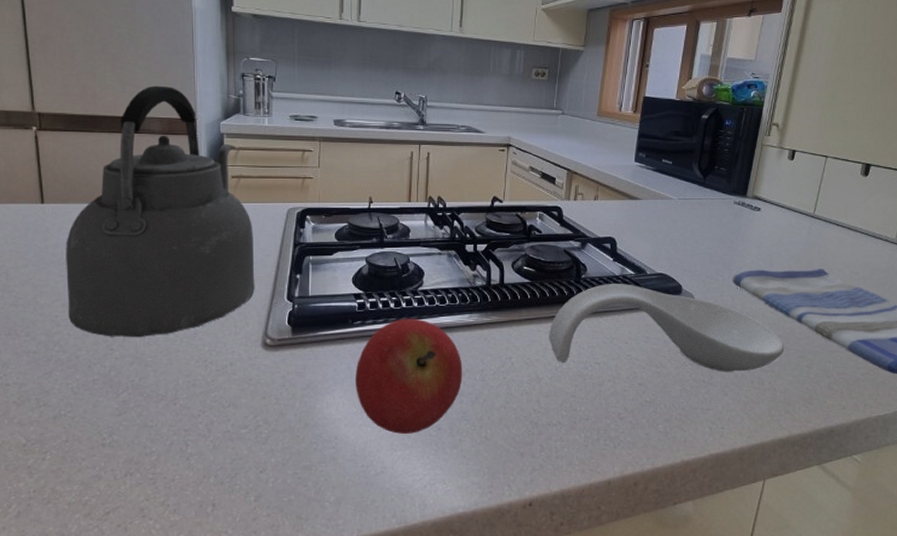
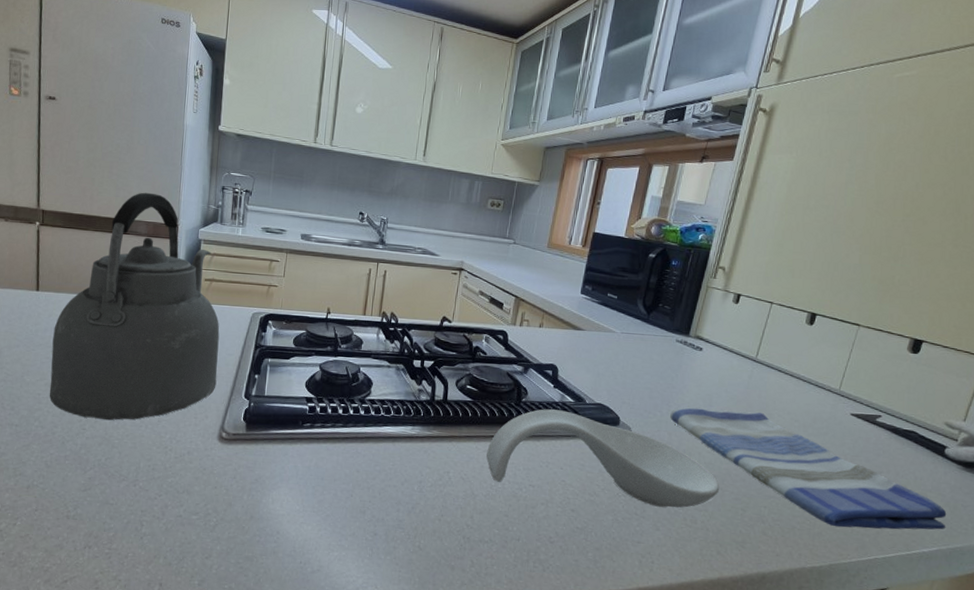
fruit: present [355,318,463,434] -> none [300,425,402,536]

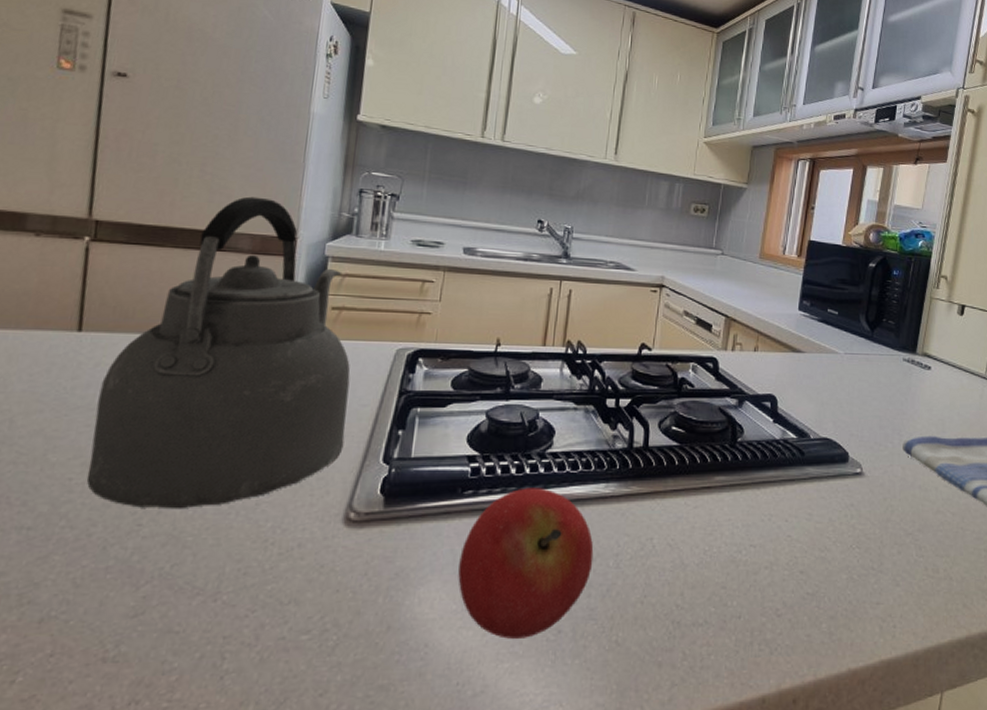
fruit: none [300,425,402,536] -> present [458,488,594,639]
spoon rest: present [486,409,720,508] -> none [698,449,960,557]

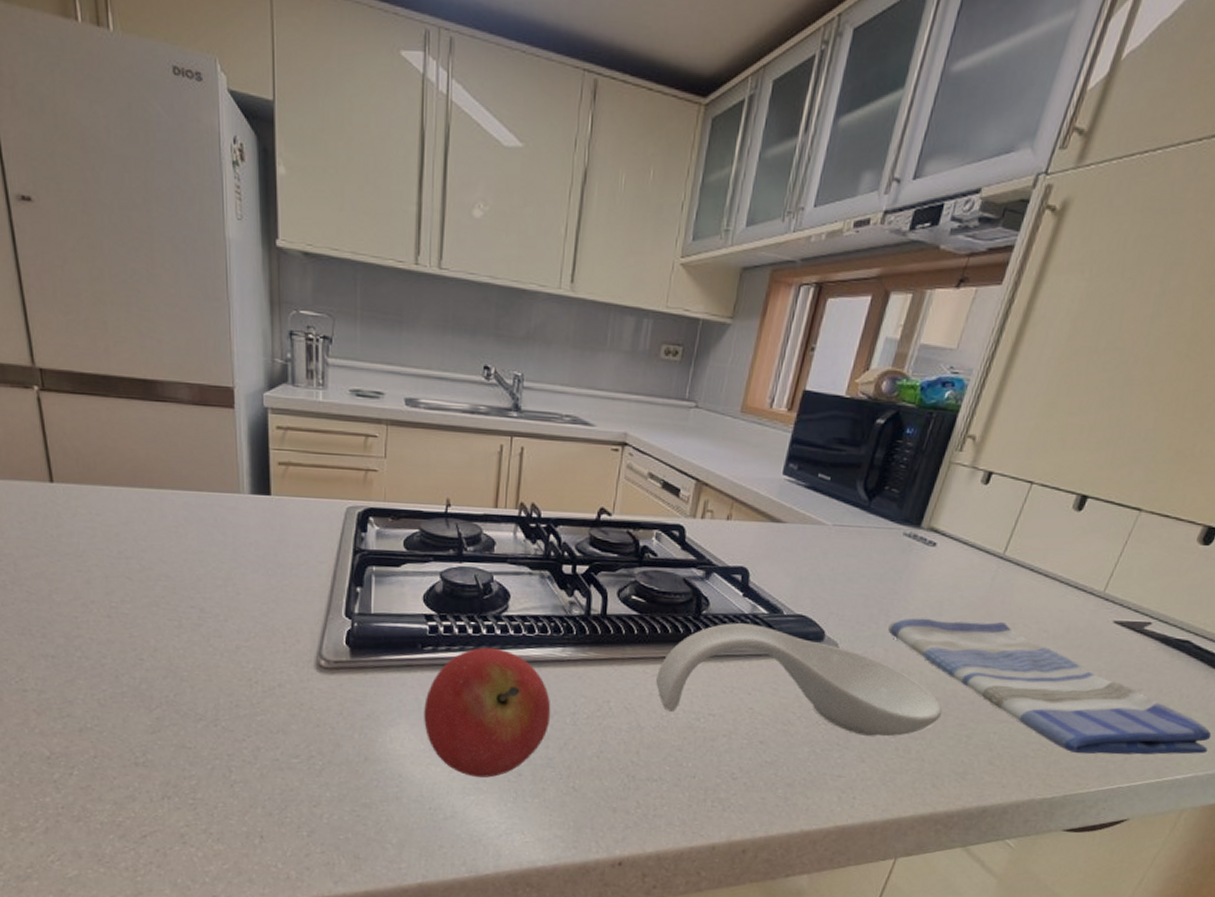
kettle: present [86,196,351,509] -> none [82,340,307,649]
spoon rest: none [698,449,960,557] -> present [656,623,943,737]

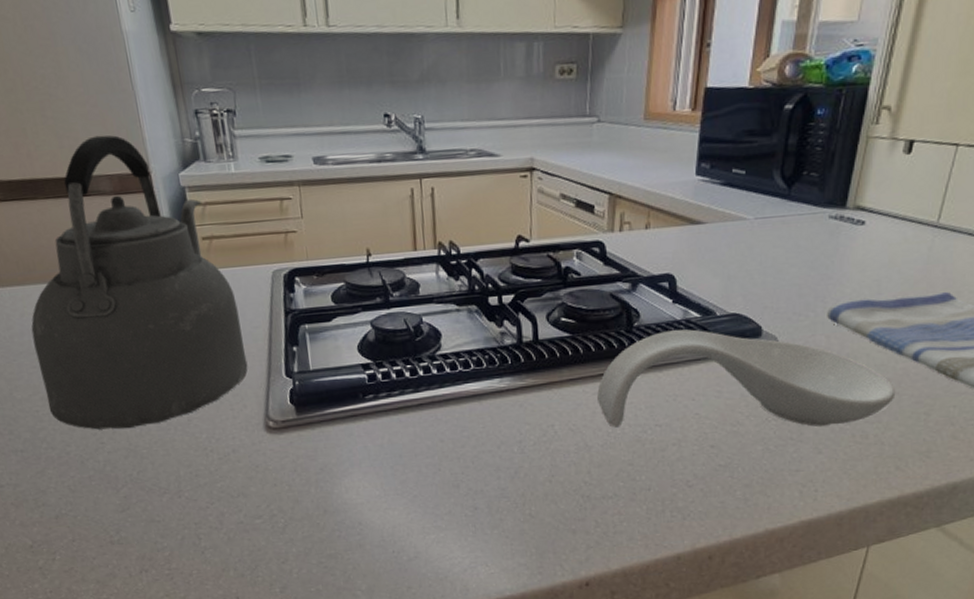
kettle: none [82,340,307,649] -> present [31,135,248,430]
fruit: present [424,647,551,778] -> none [373,387,498,516]

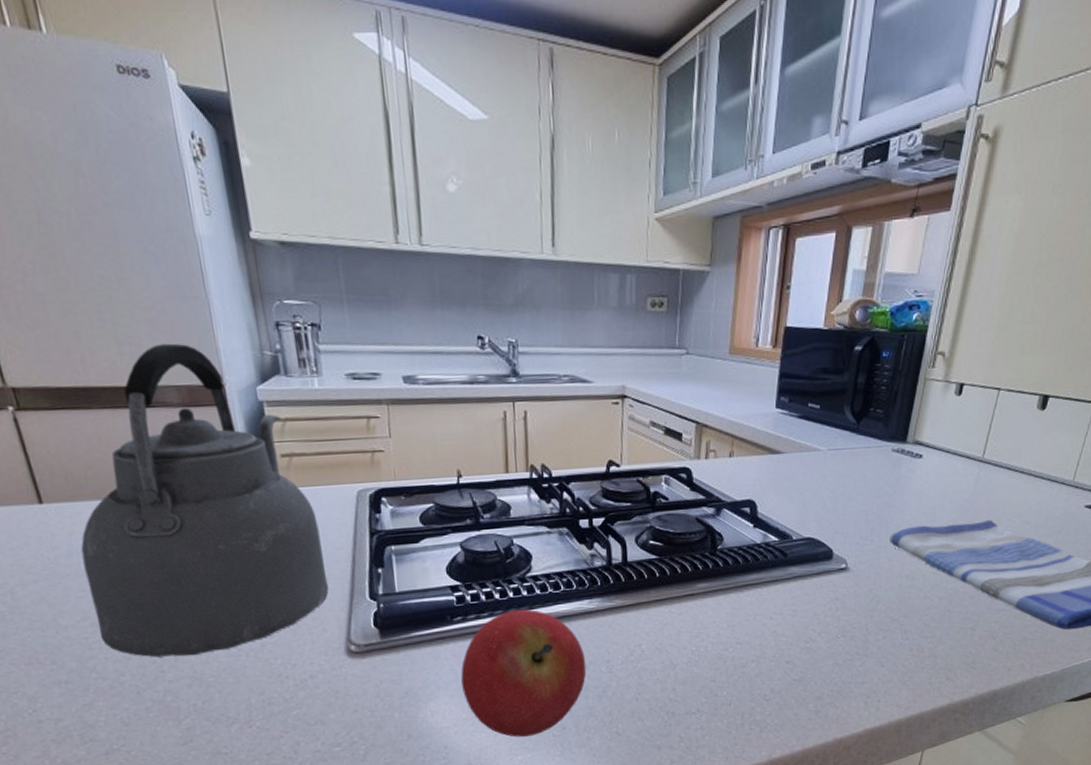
fruit: none [373,387,498,516] -> present [461,609,587,737]
spoon rest: present [597,329,896,428] -> none [683,552,947,646]

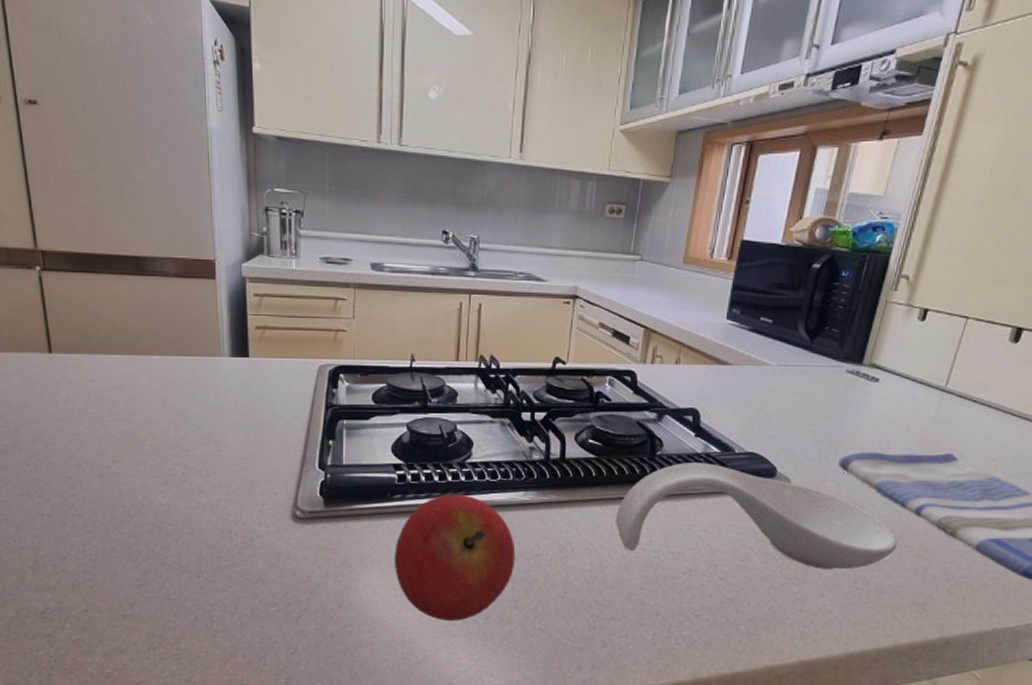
kettle: present [80,343,329,658] -> none [77,220,283,504]
spoon rest: none [683,552,947,646] -> present [616,462,898,570]

